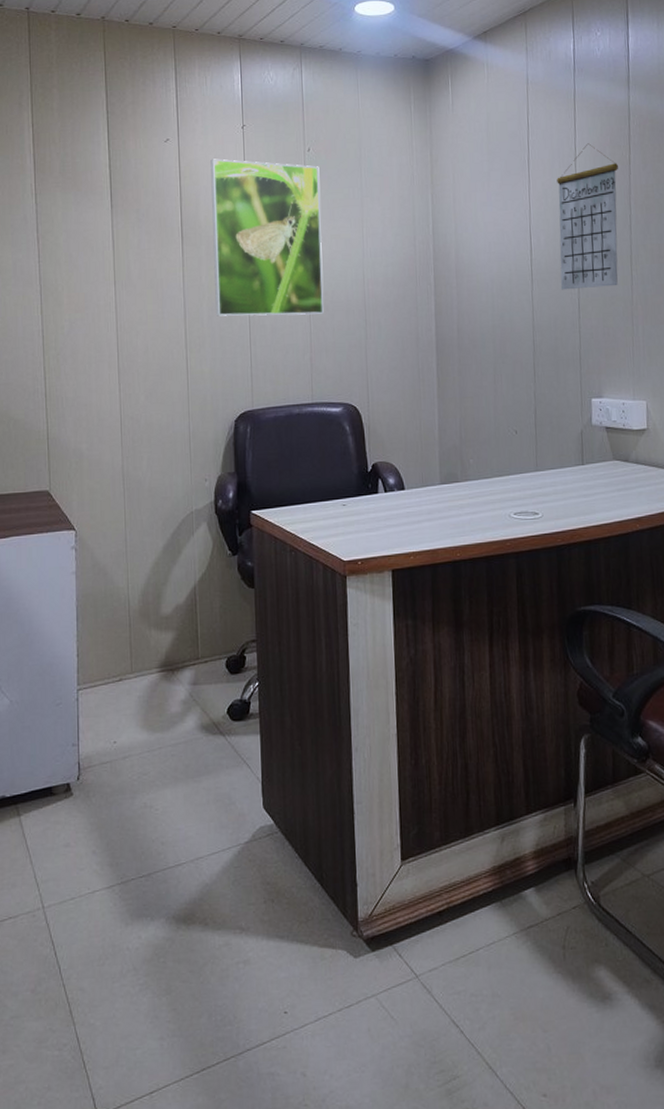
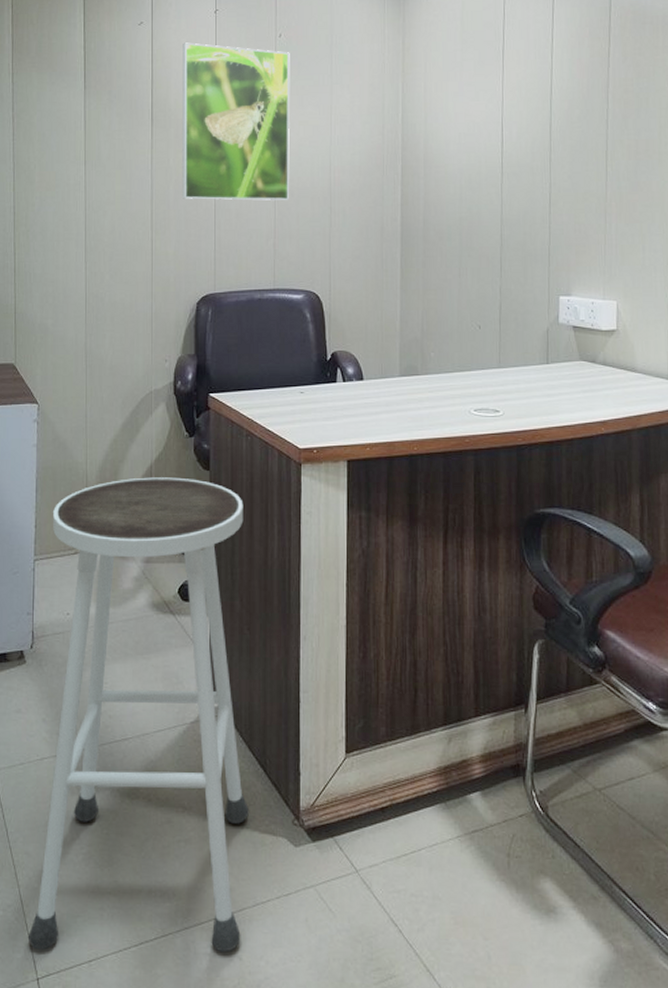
stool: none [85,597,307,1087] -> present [27,477,249,953]
calendar: present [557,143,618,290] -> none [531,34,596,184]

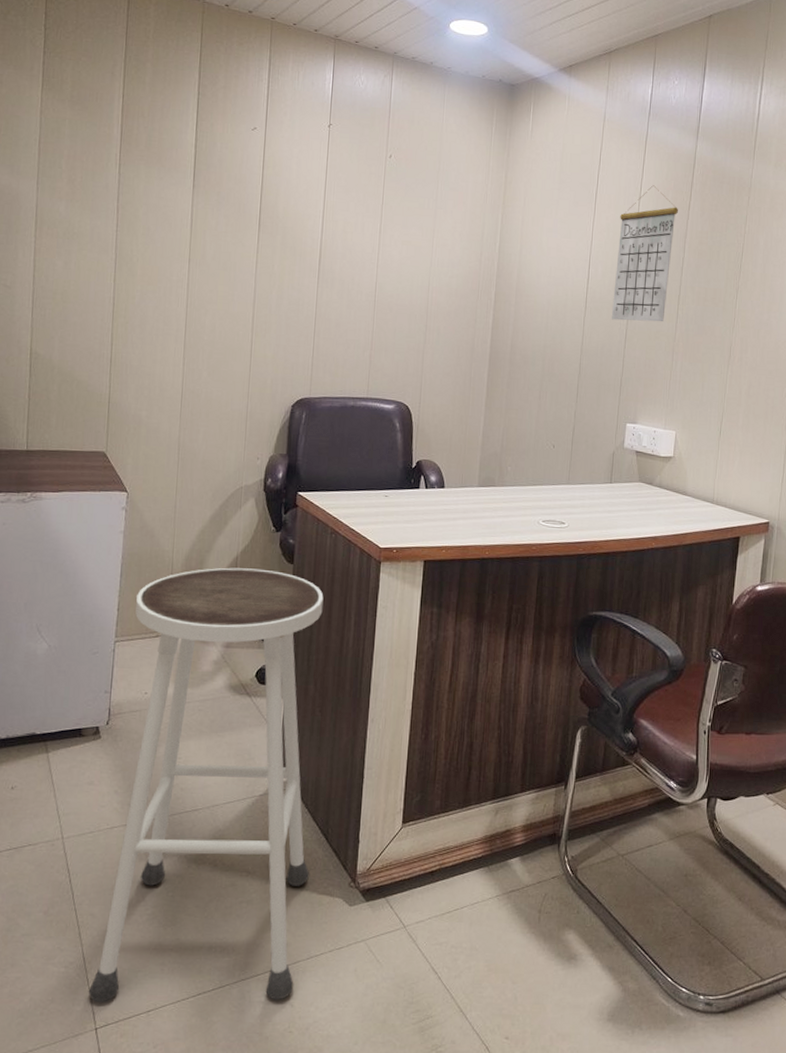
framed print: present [182,42,290,201] -> none [284,153,399,315]
calendar: none [531,34,596,184] -> present [611,185,678,322]

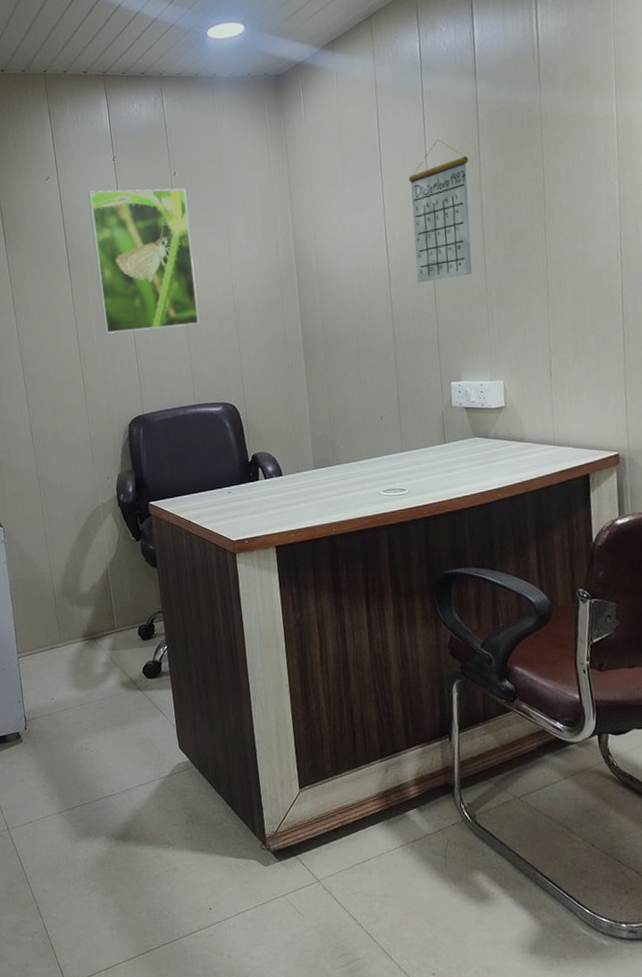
stool: present [88,567,324,1003] -> none [28,576,228,964]
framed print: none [284,153,399,315] -> present [88,188,199,334]

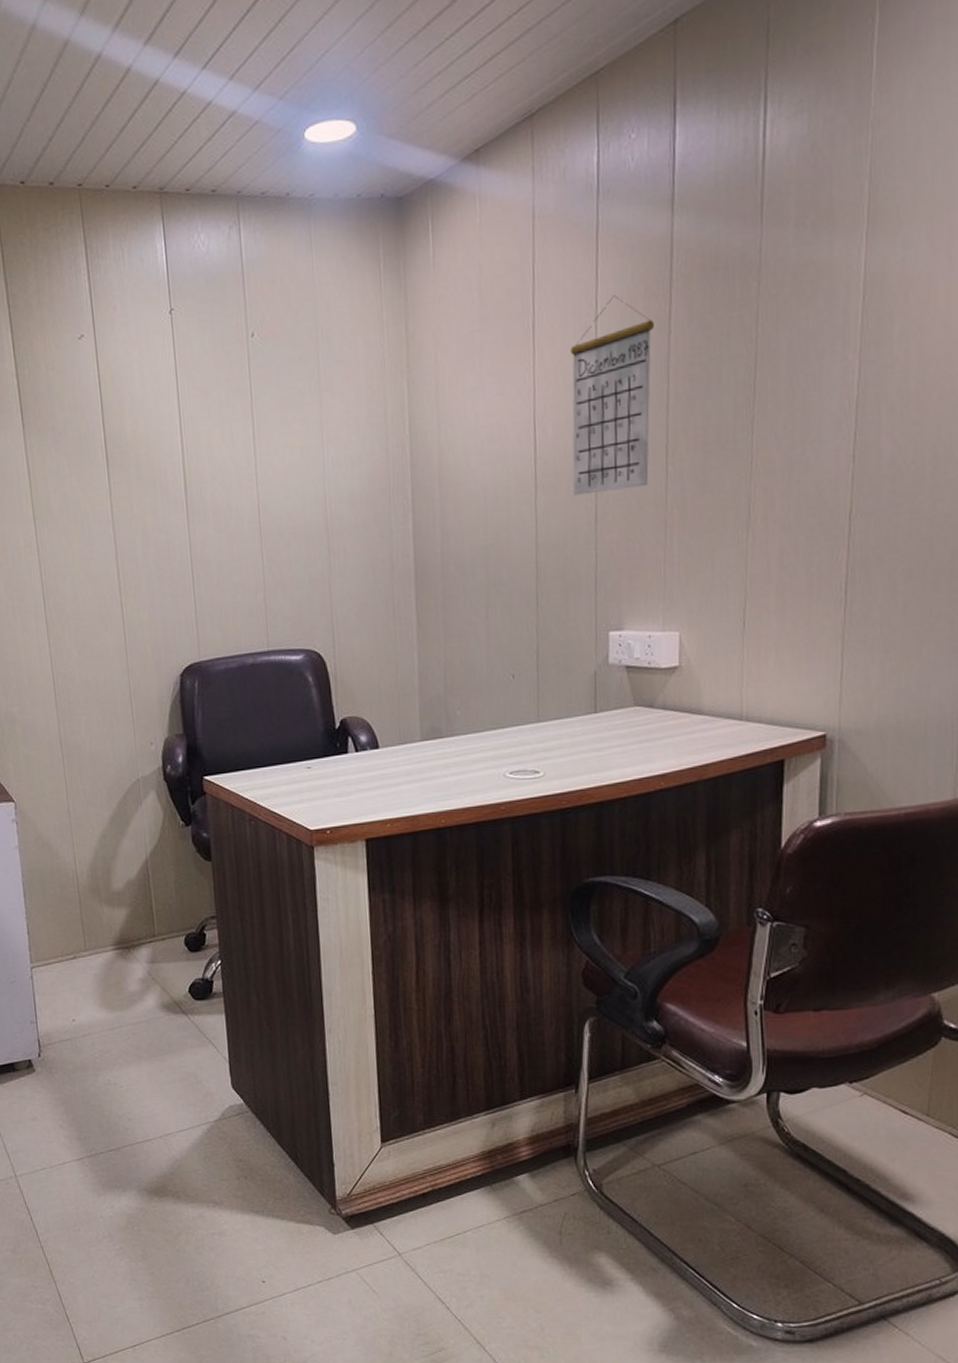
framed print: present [88,188,199,334] -> none [134,355,278,553]

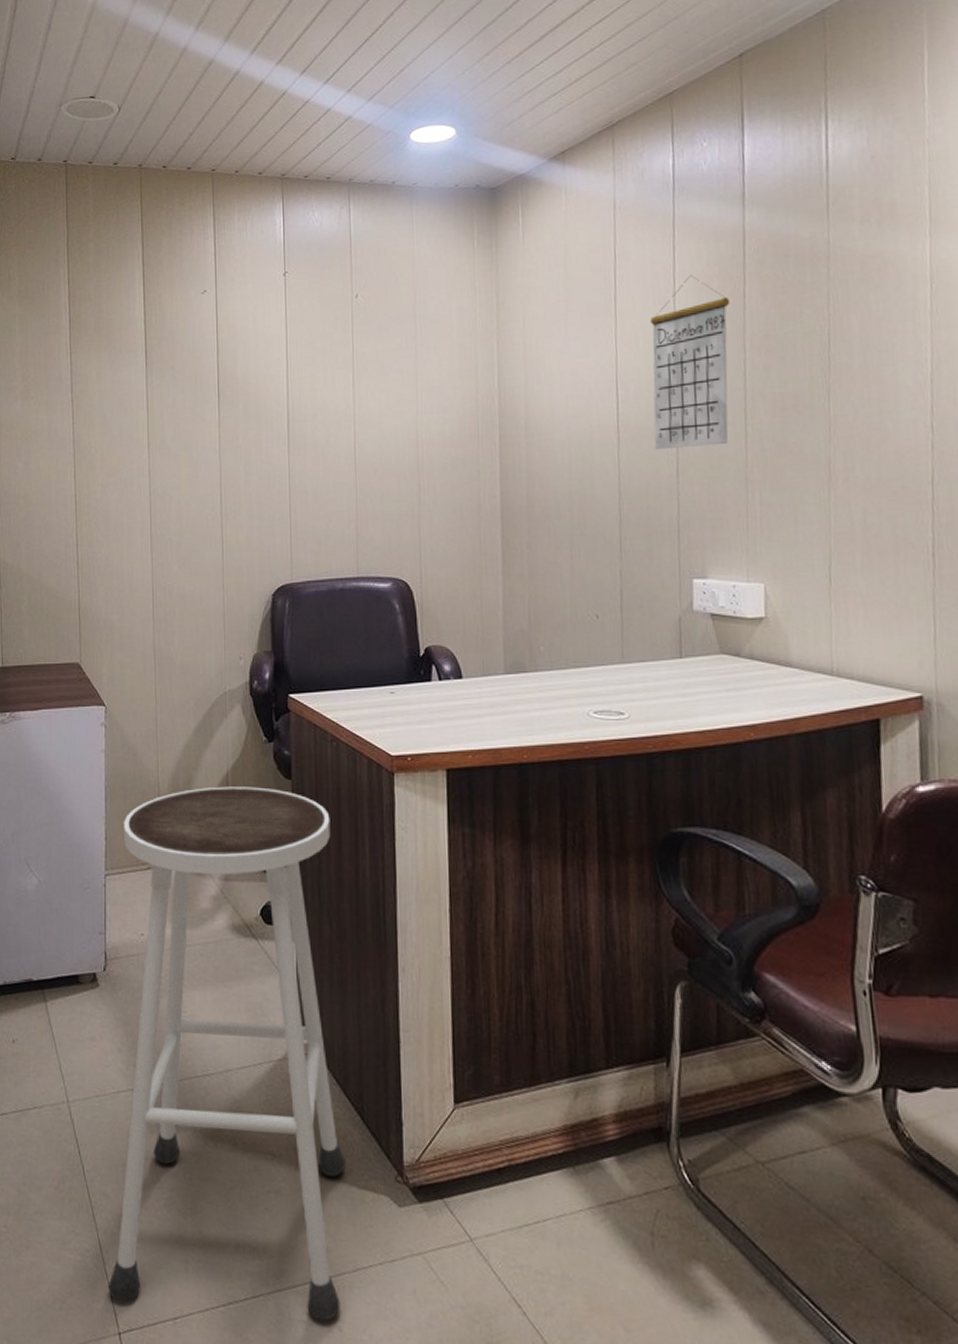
stool: none [45,871,284,1338] -> present [107,786,346,1322]

